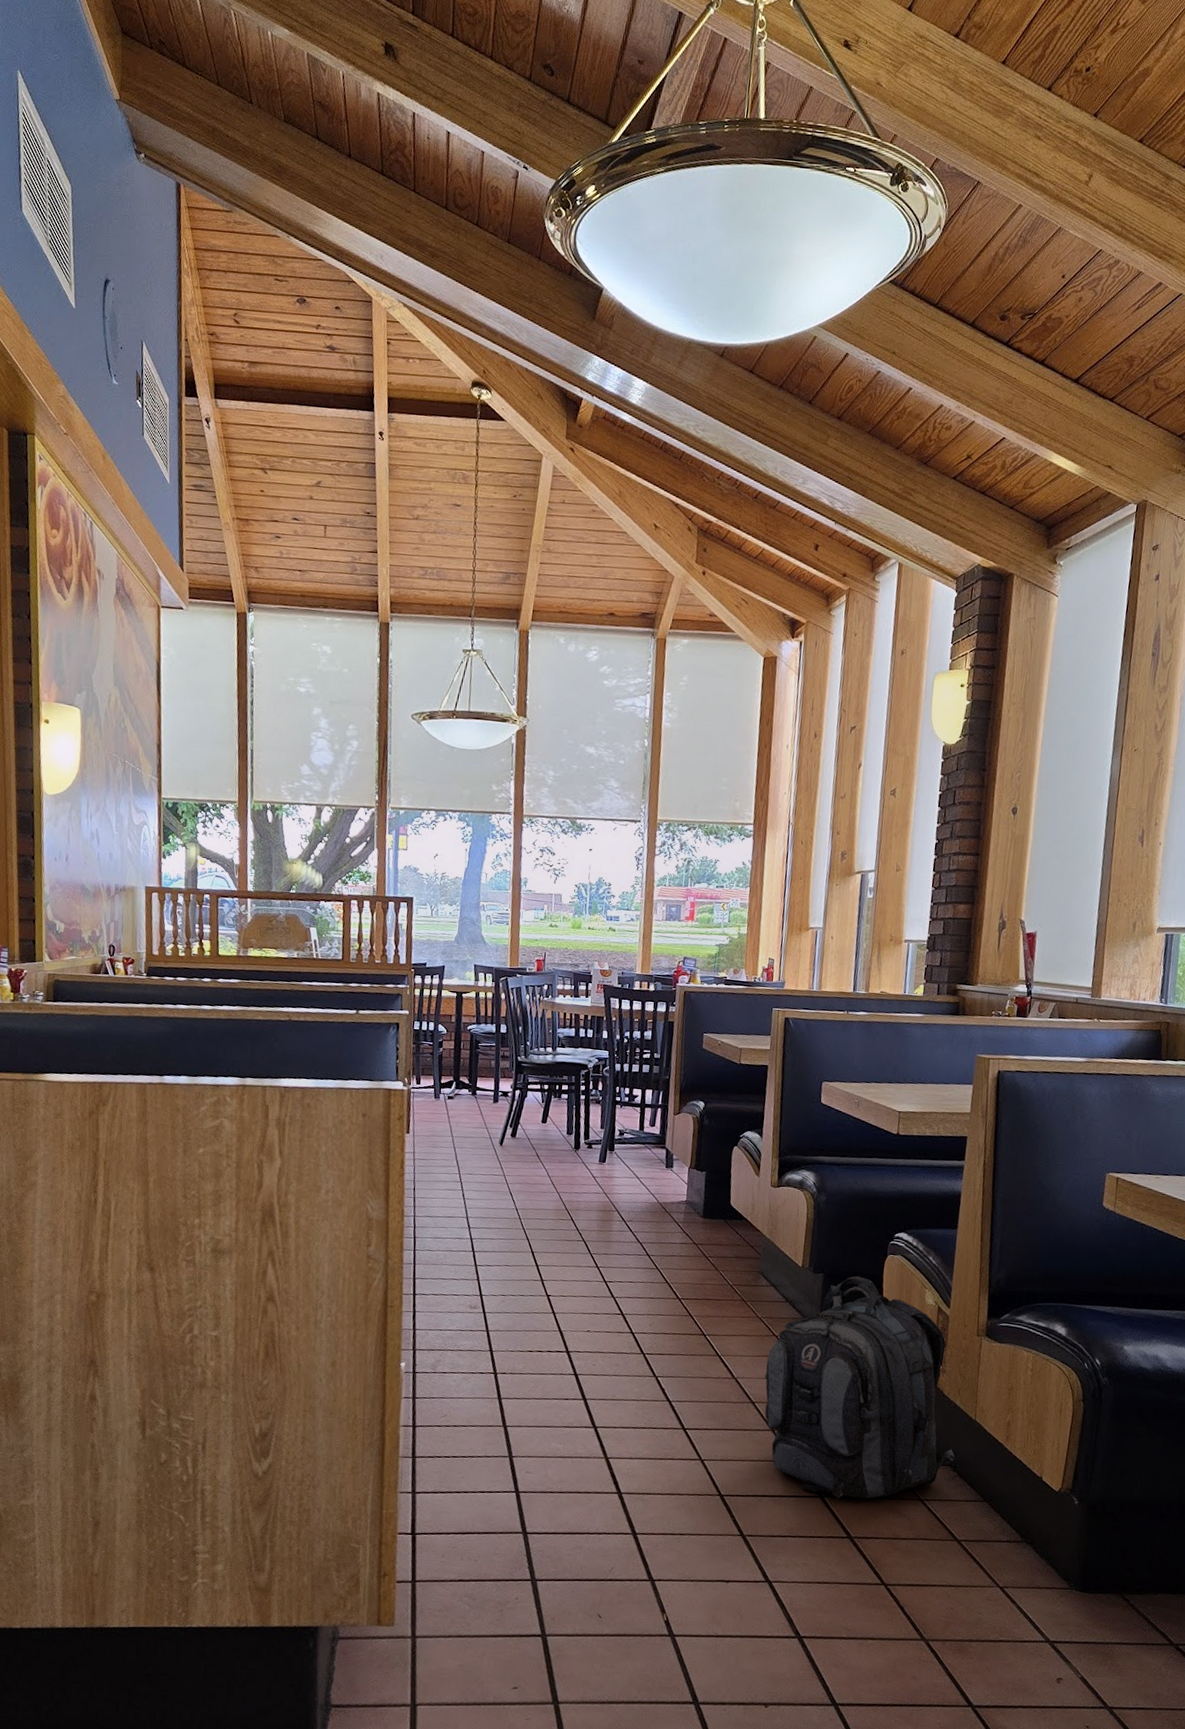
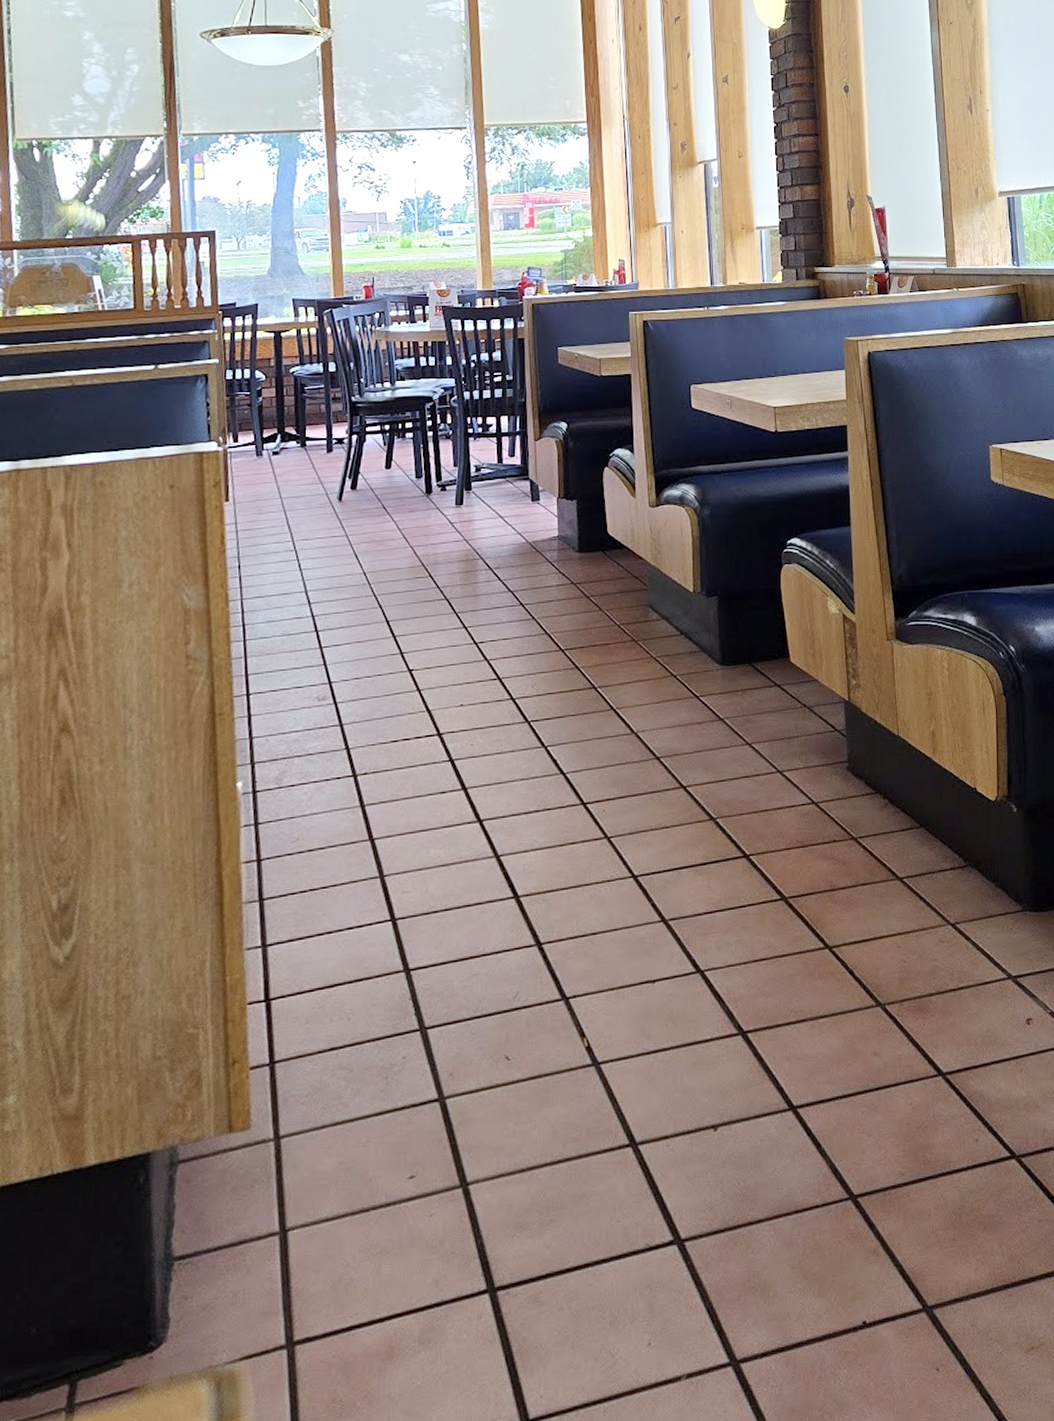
backpack: present [764,1275,955,1499] -> none [667,593,884,855]

